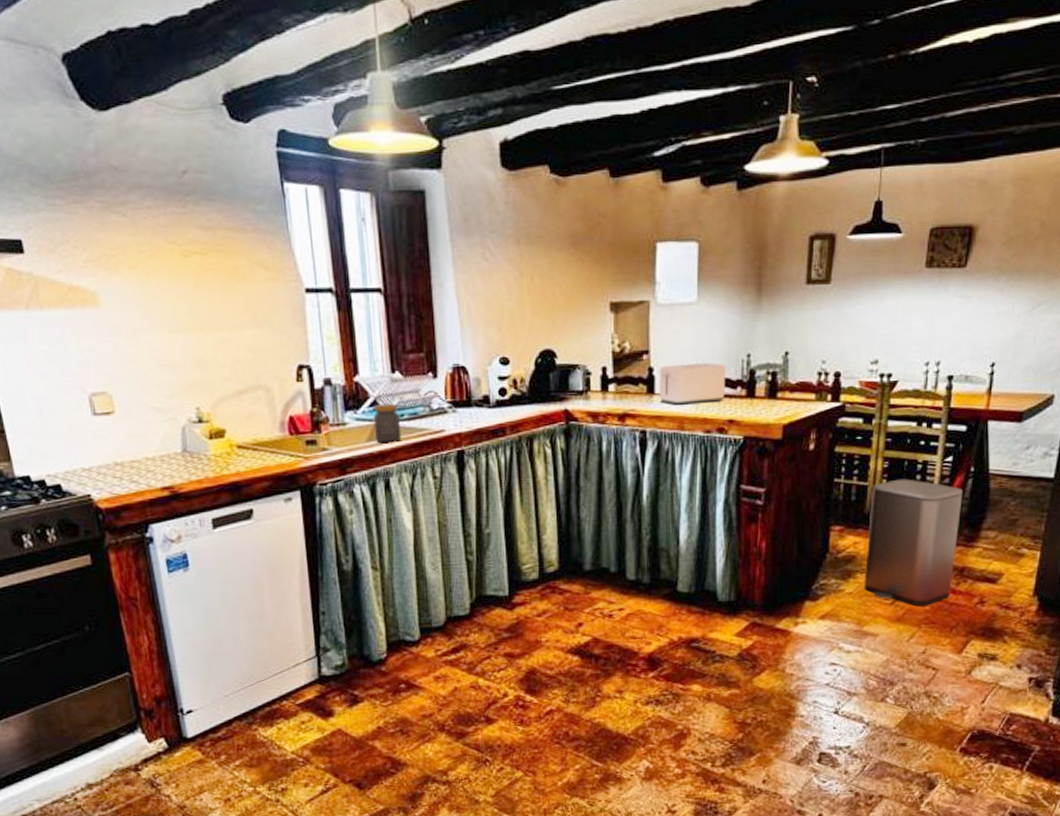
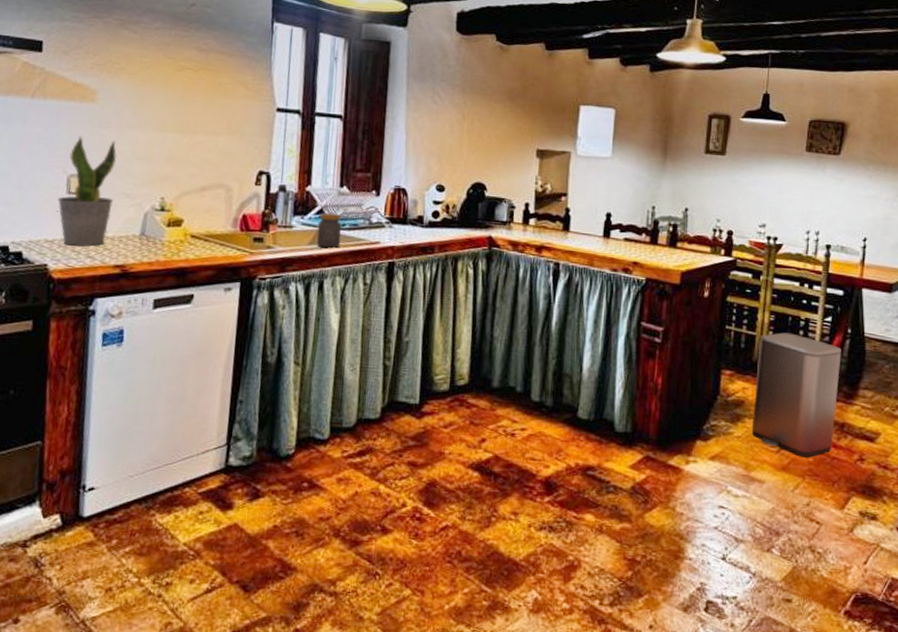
potted plant: none [84,348,146,473] -> present [57,136,117,248]
toaster: present [659,363,726,406] -> none [573,208,634,245]

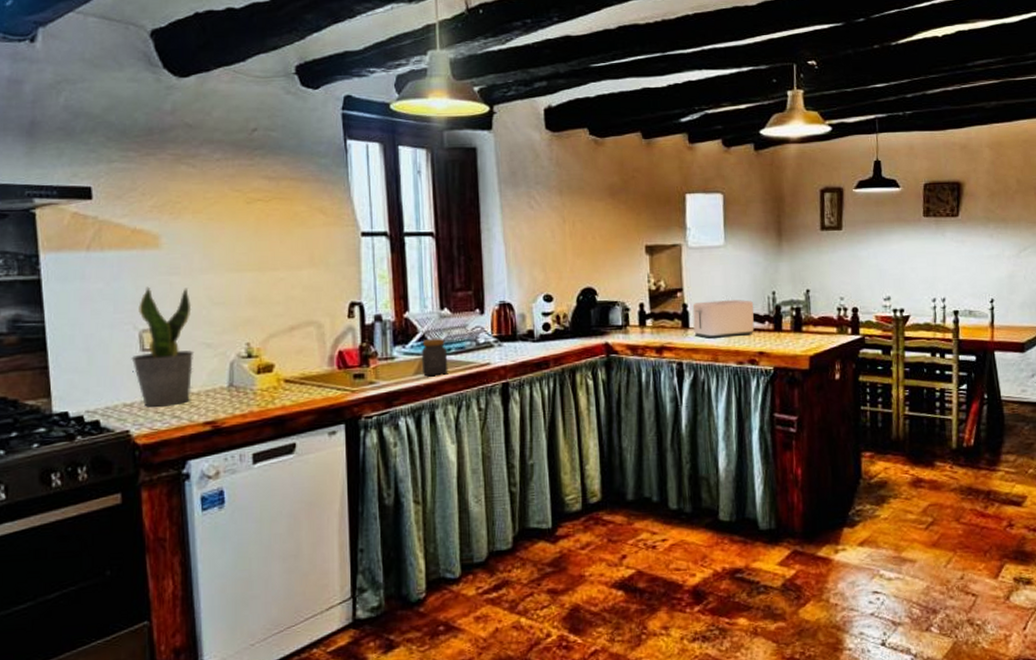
toaster: none [573,208,634,245] -> present [692,300,754,339]
pedal bin: present [751,332,841,458] -> none [896,406,981,531]

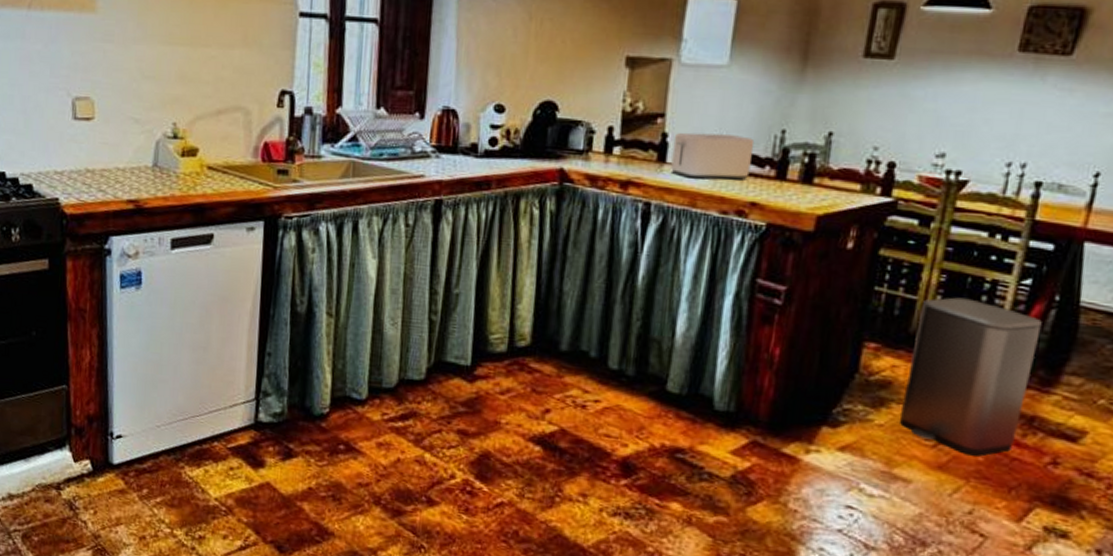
potted plant: present [131,286,195,409] -> none [63,52,123,180]
jar: present [421,338,448,377] -> none [349,139,379,183]
pedal bin: none [896,406,981,531] -> present [899,297,1042,457]

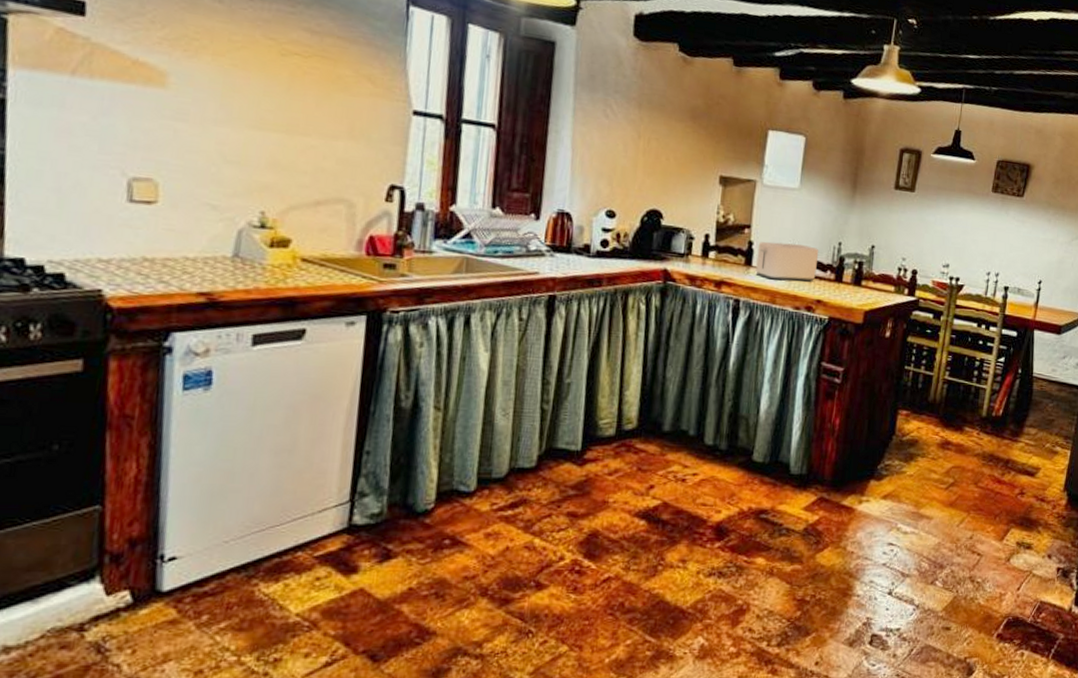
pedal bin: present [899,297,1042,457] -> none [923,372,1011,493]

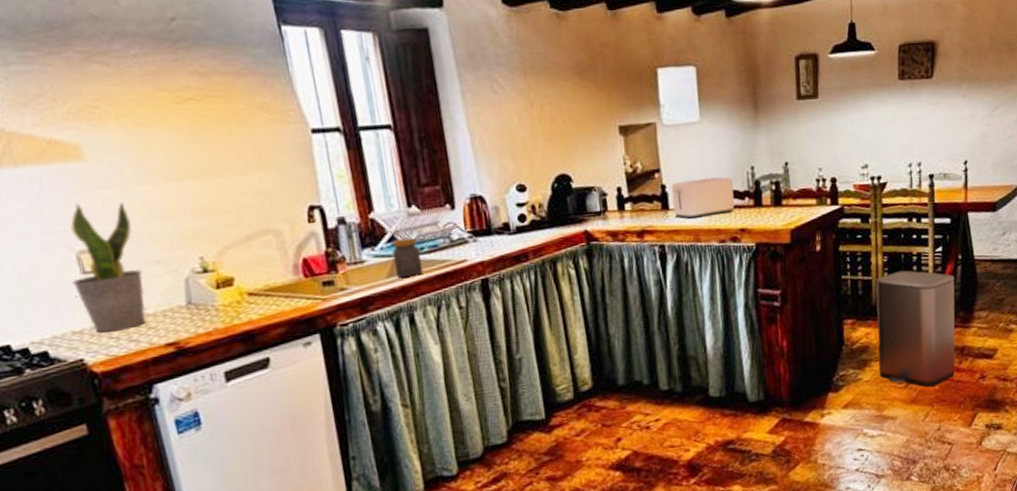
potted plant: none [114,129,199,270] -> present [70,202,147,334]
jar: none [462,236,493,279] -> present [392,237,424,279]
pedal bin: none [923,372,1011,493] -> present [876,270,956,387]

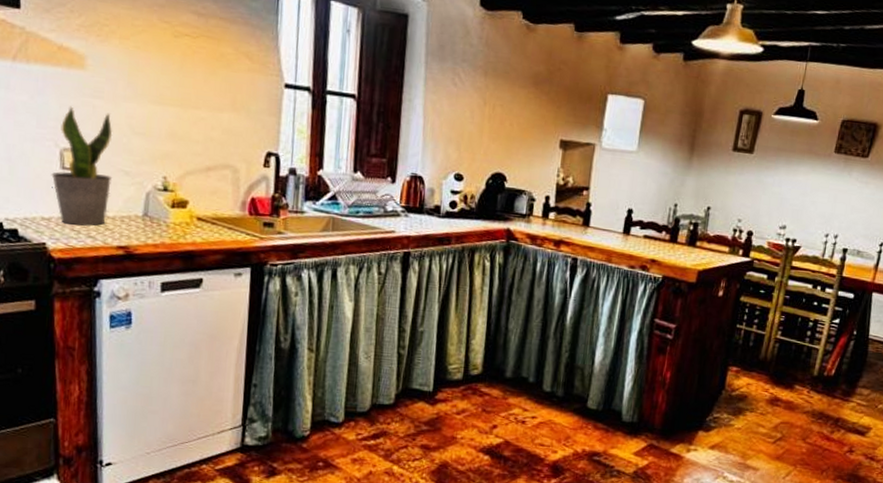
jar: present [392,237,424,279] -> none [329,198,356,237]
toaster: present [671,177,735,220] -> none [593,203,655,242]
pedal bin: present [876,270,956,387] -> none [752,332,845,449]

